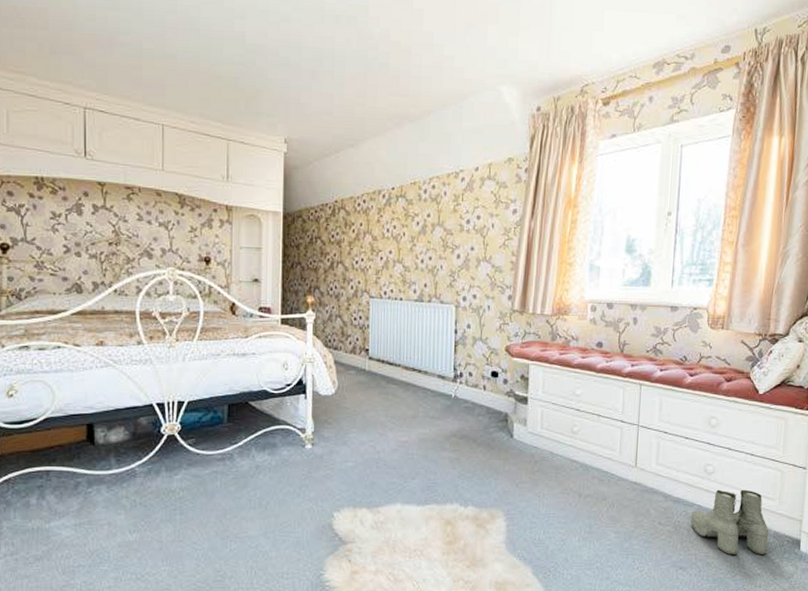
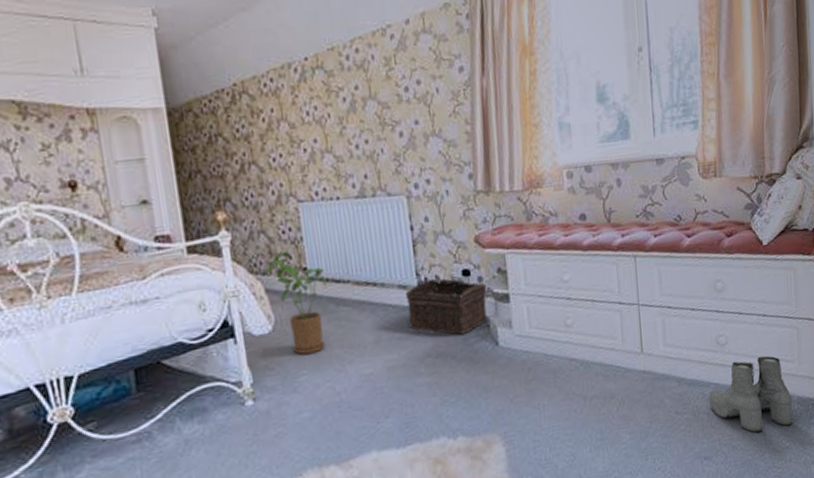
house plant: none [335,333,382,417] -> present [263,250,327,355]
basket: none [442,374,510,423] -> present [405,278,487,335]

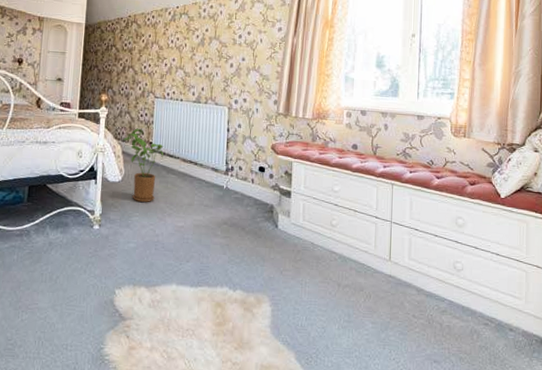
basket: present [405,278,487,335] -> none [215,168,276,213]
boots: present [709,356,793,433] -> none [443,286,518,353]

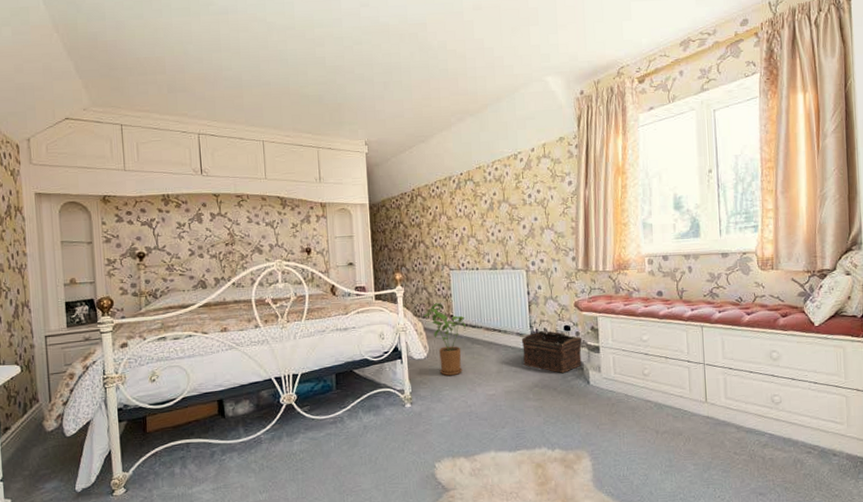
basket: none [215,168,276,213] -> present [521,330,583,373]

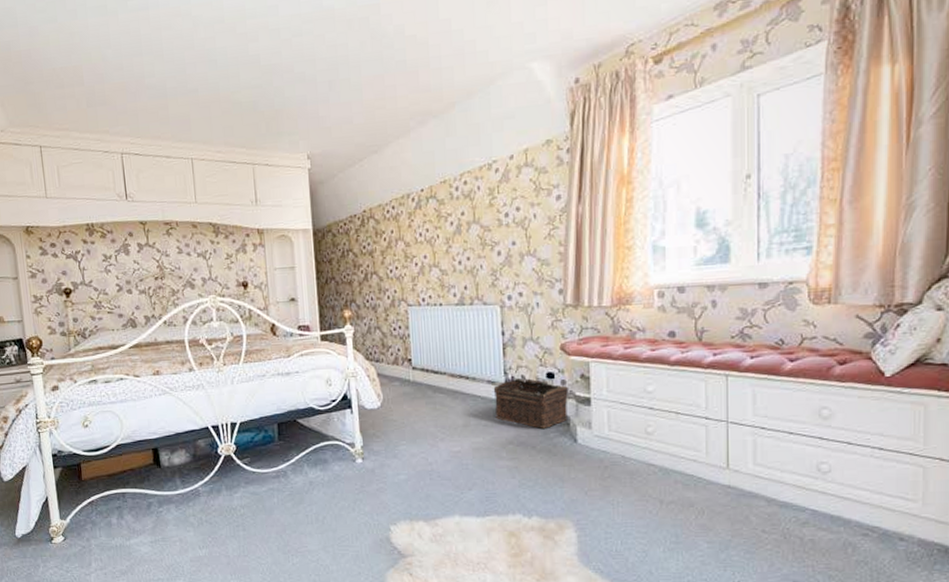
house plant: present [423,302,466,376] -> none [376,344,427,429]

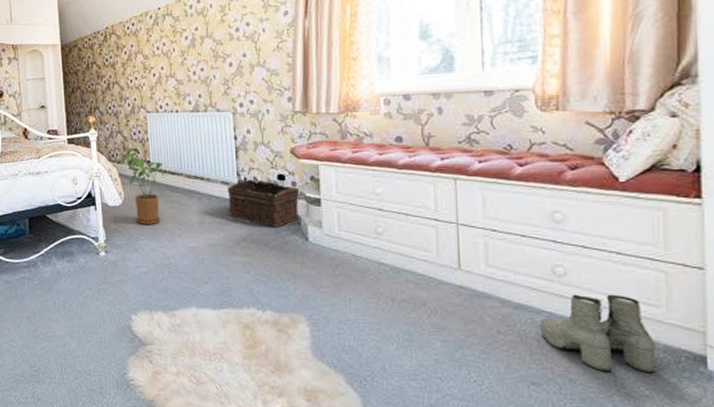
house plant: none [376,344,427,429] -> present [118,147,164,225]
boots: none [804,490,911,567] -> present [540,294,656,373]

